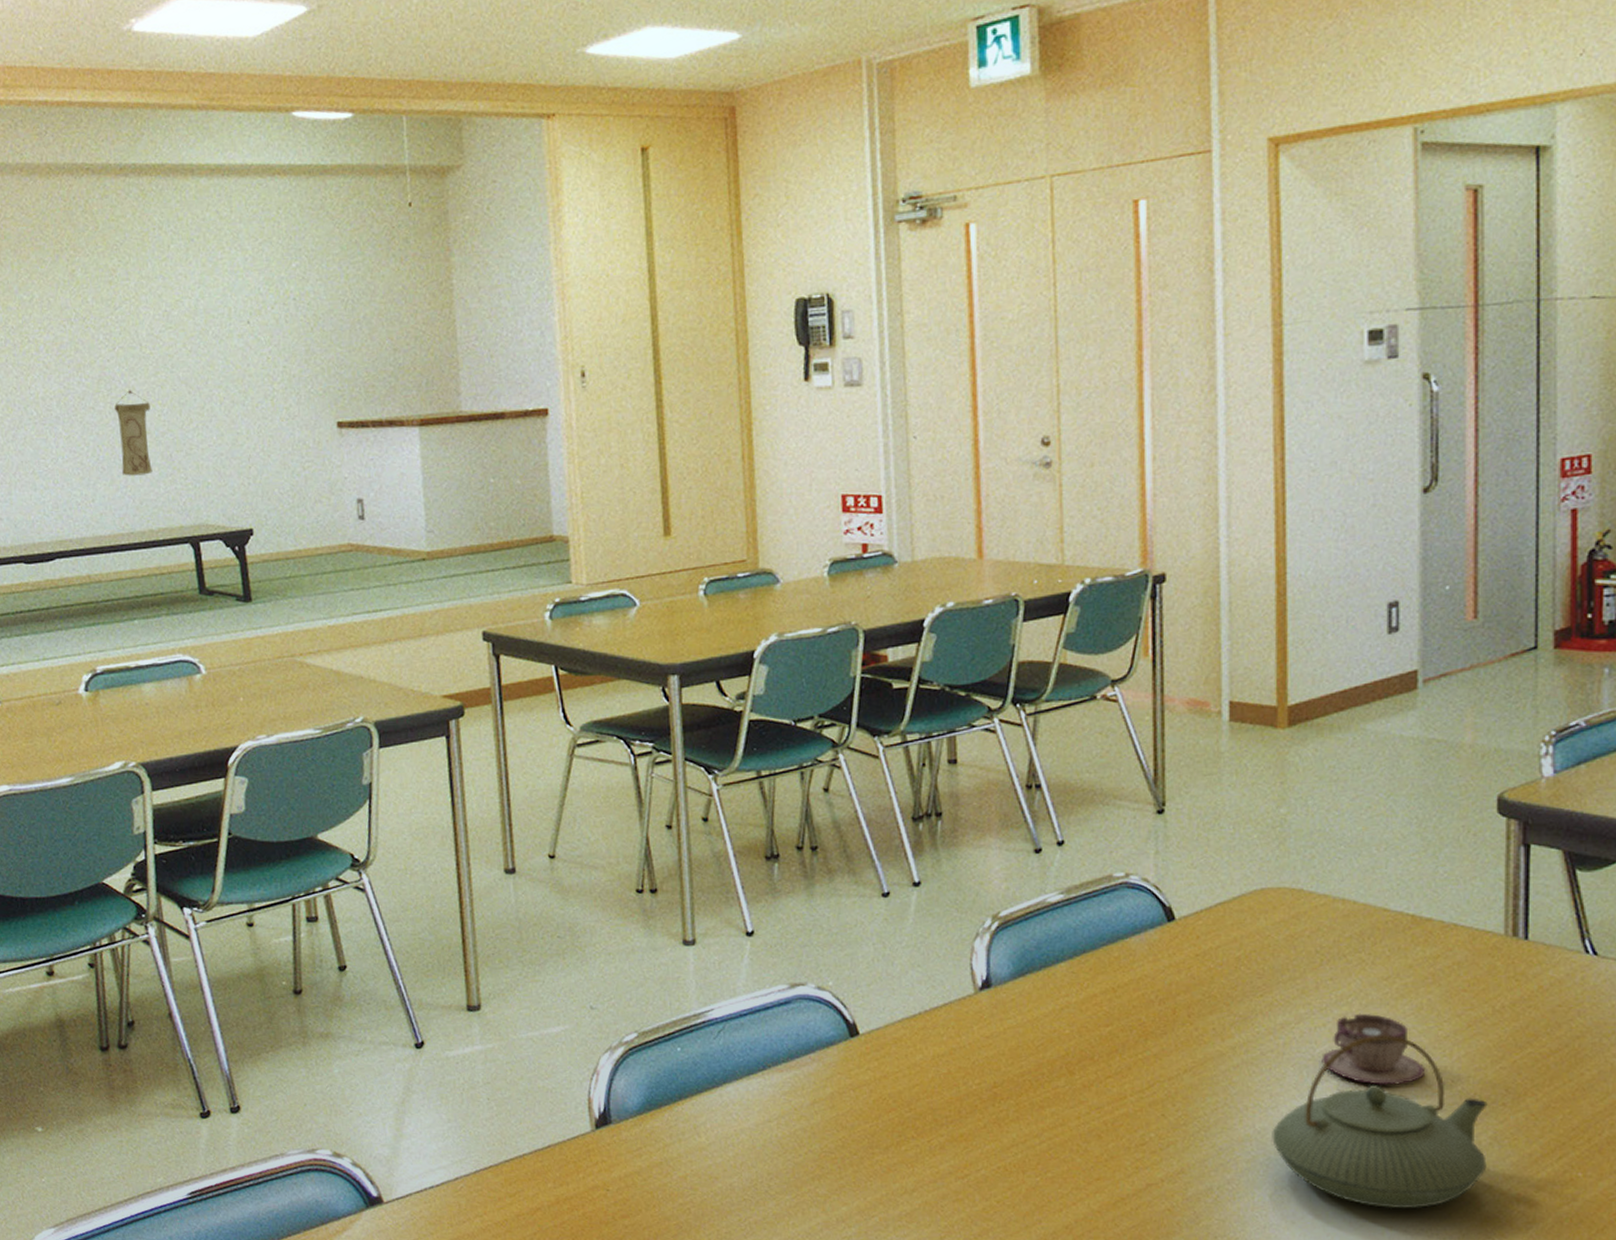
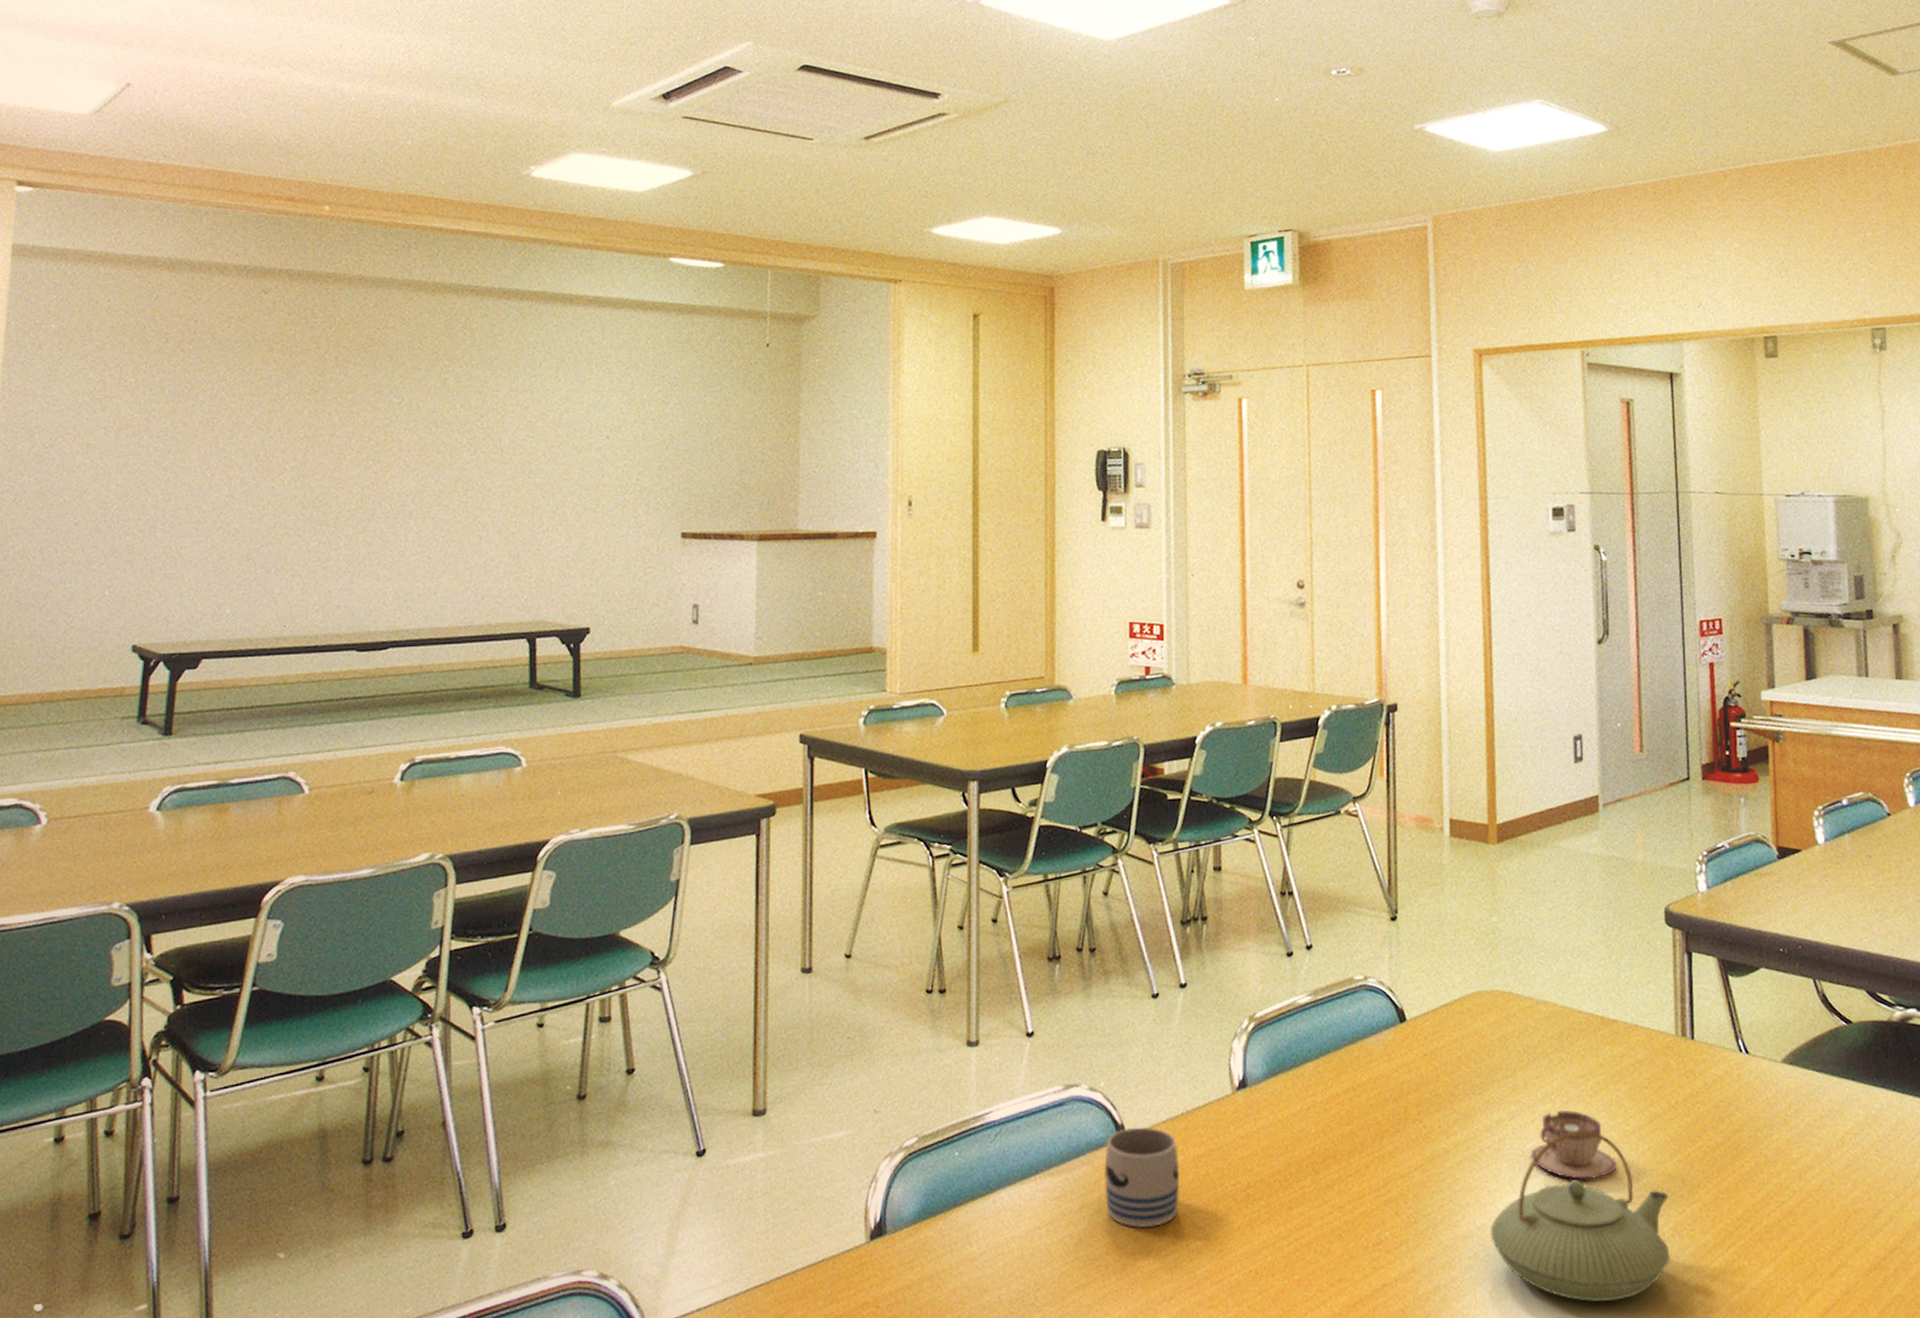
wall scroll: present [114,390,153,476] -> none [468,491,504,572]
mug: none [836,1025,920,1124] -> present [1104,1127,1180,1229]

